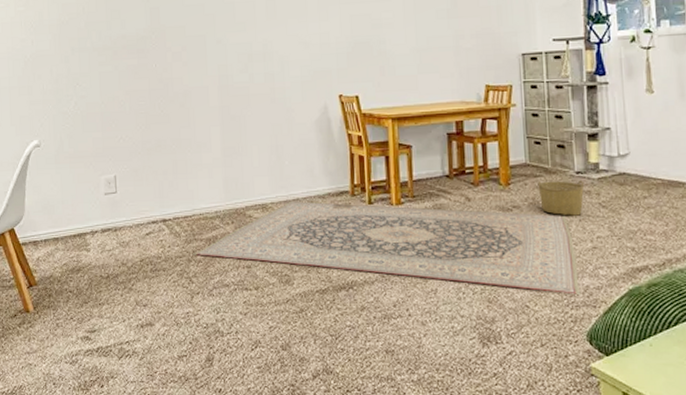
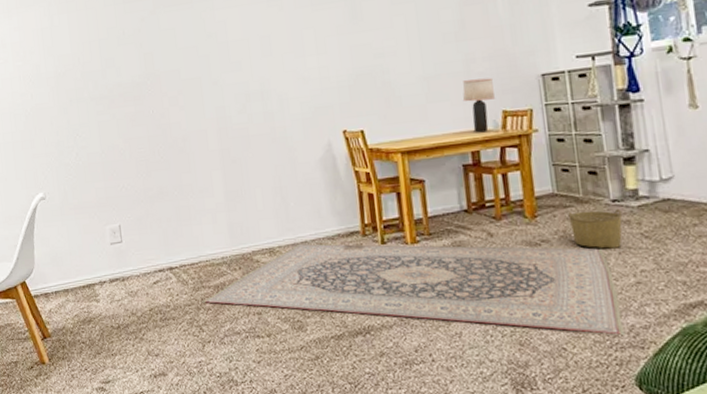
table lamp: none [450,54,481,104] -> present [462,77,496,133]

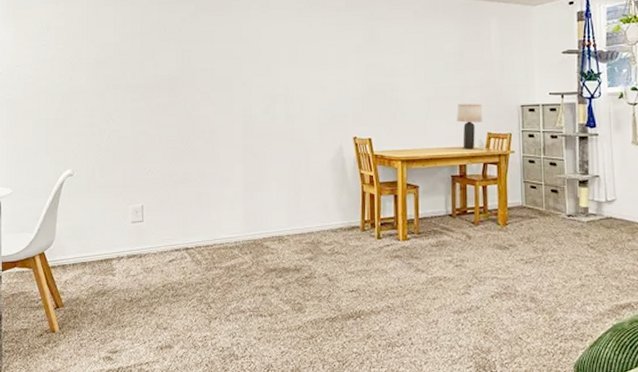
area rug: present [202,244,626,336] -> none [212,235,570,330]
basket: present [568,208,623,251] -> none [532,222,574,257]

